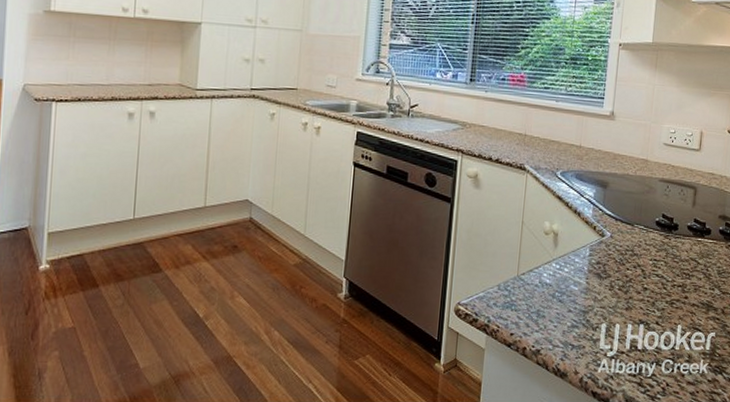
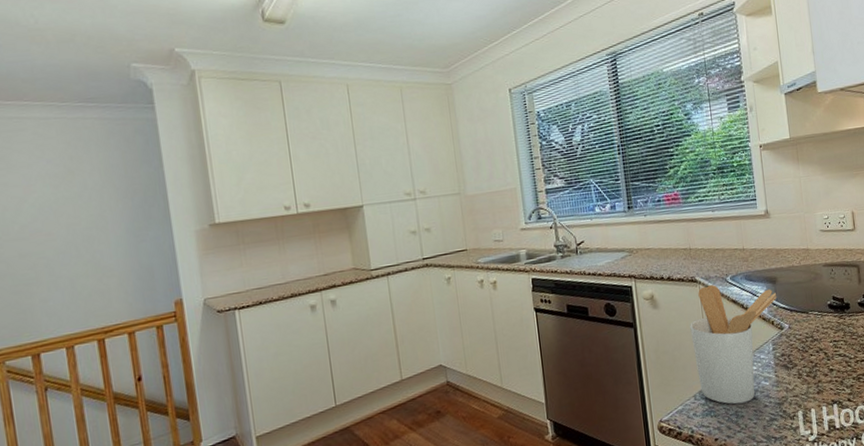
utensil holder: none [506,176,605,303] -> present [690,285,777,405]

